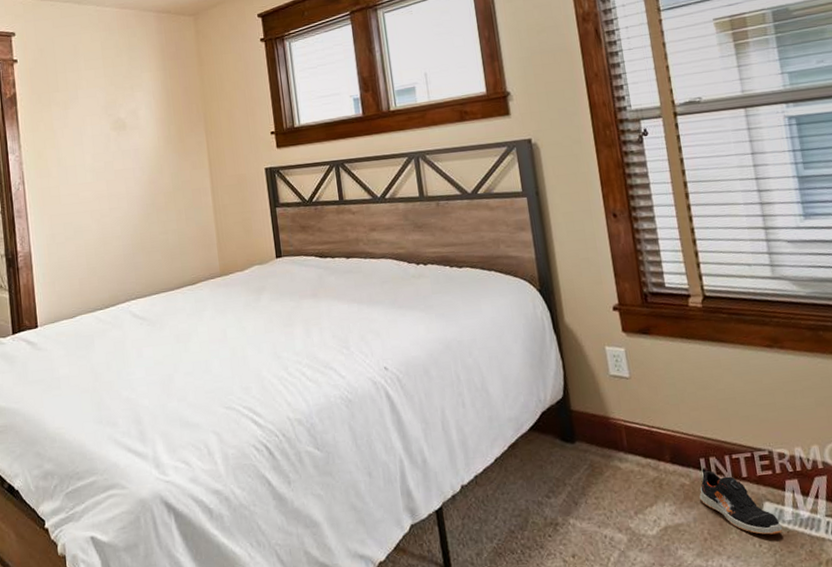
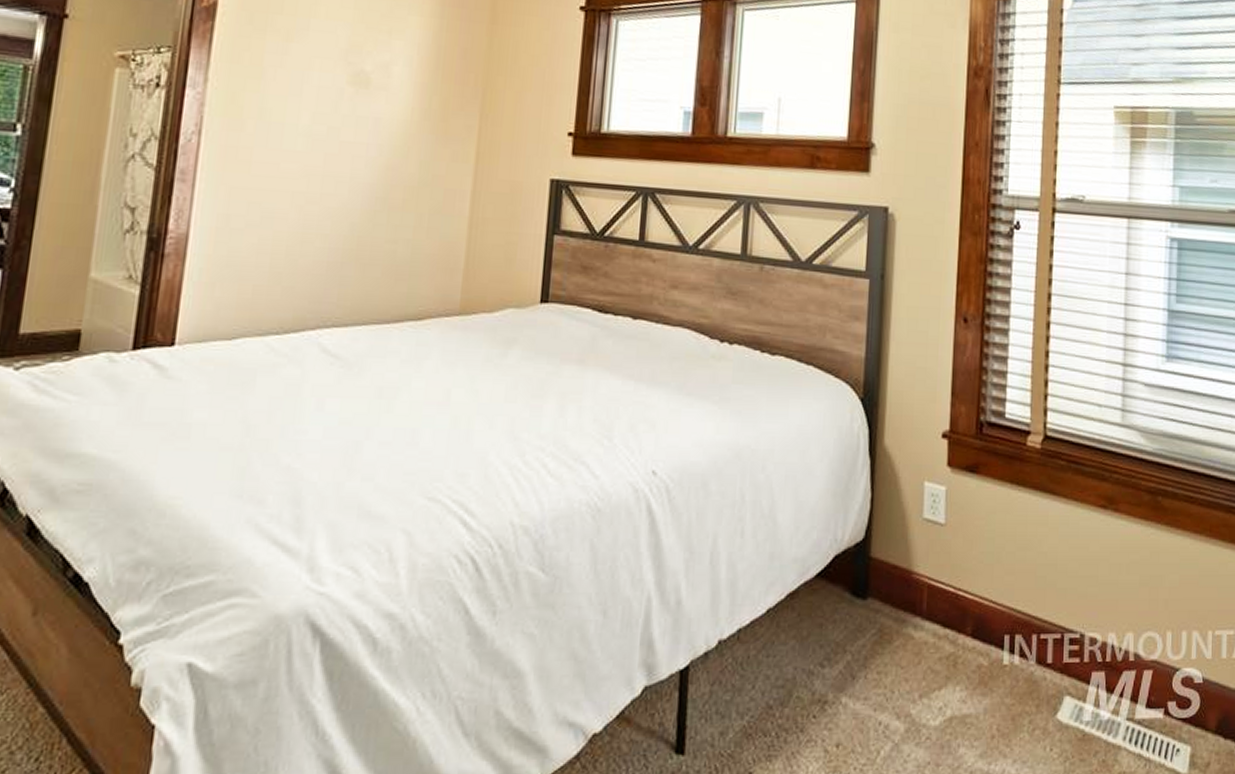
shoe: present [699,467,782,535] -> none [996,647,1078,737]

